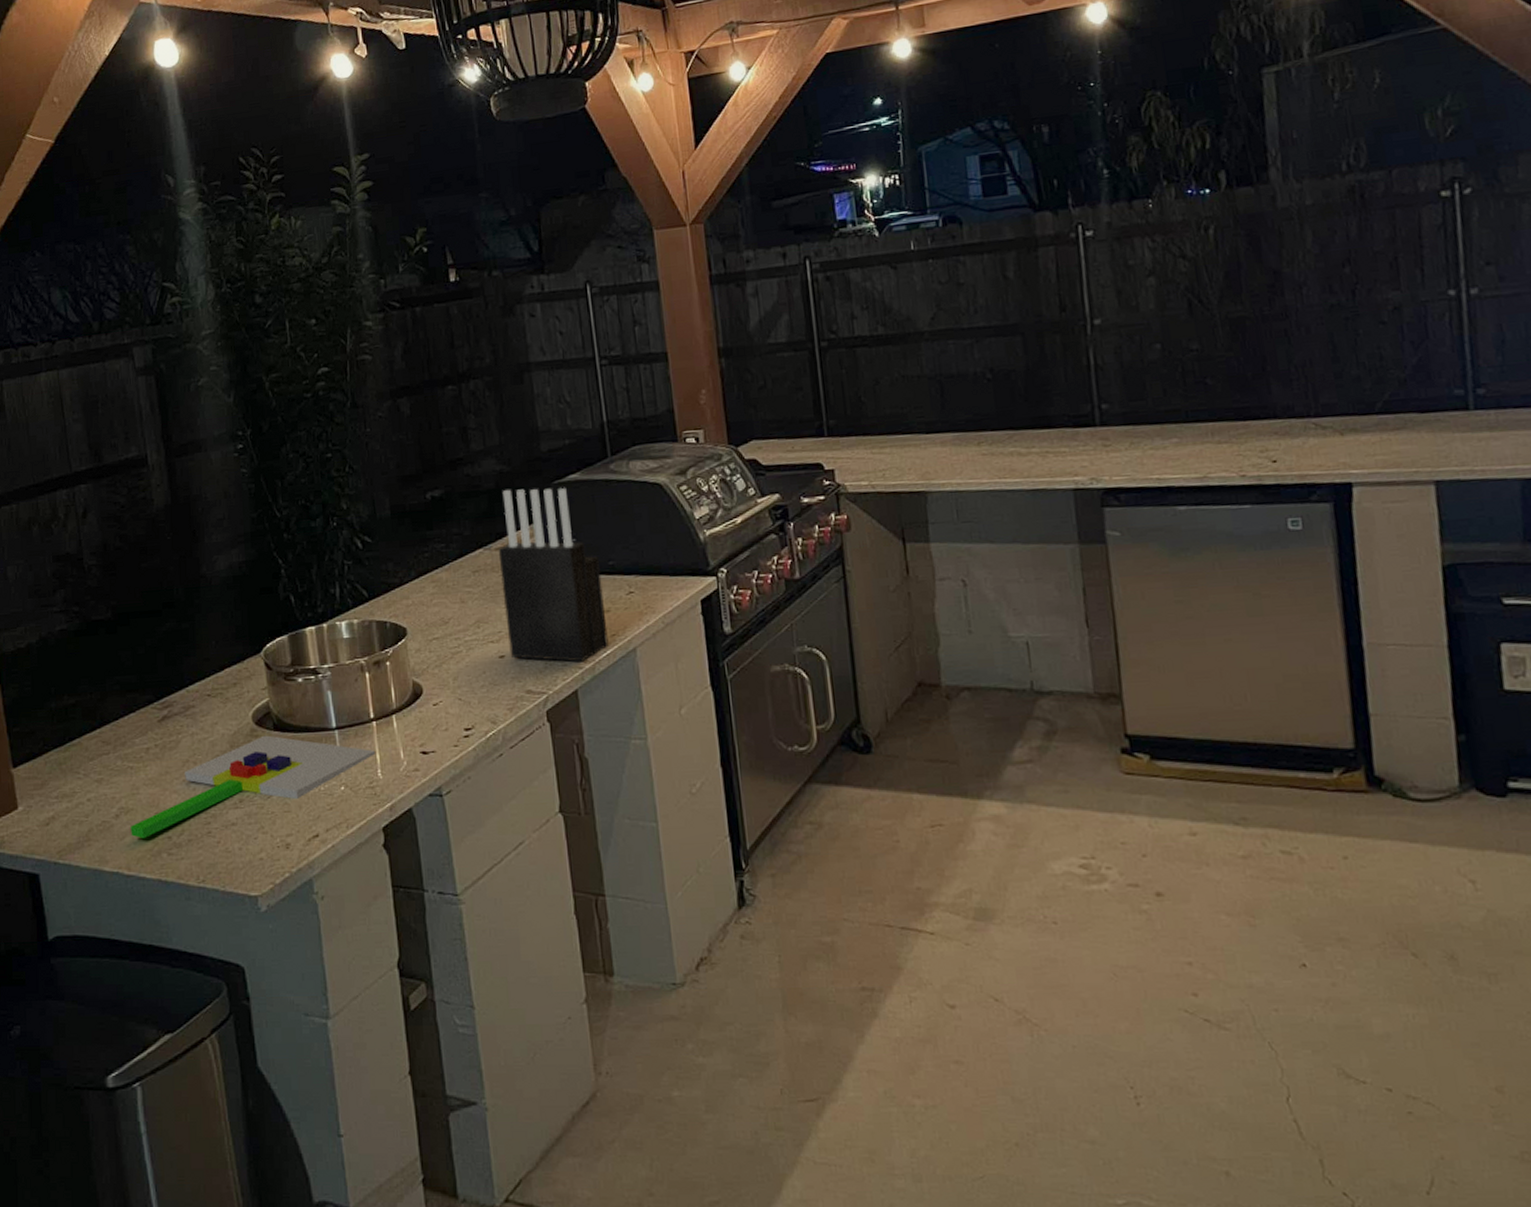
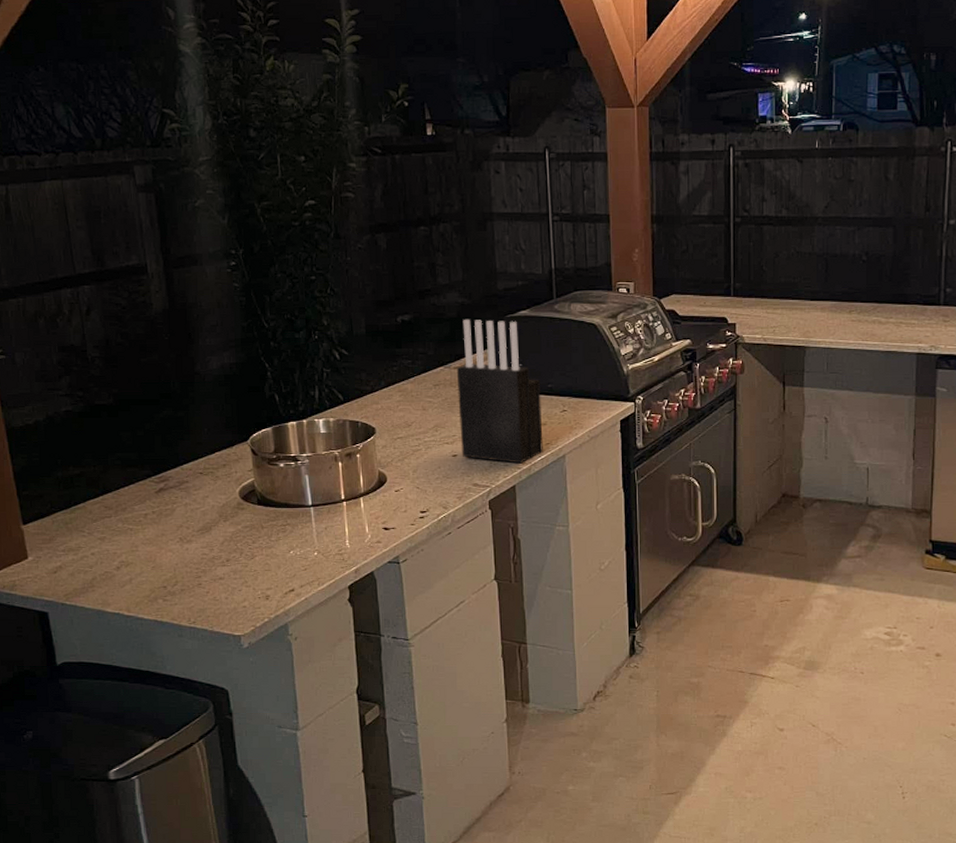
chopping board: present [130,735,376,838] -> none [130,508,345,587]

